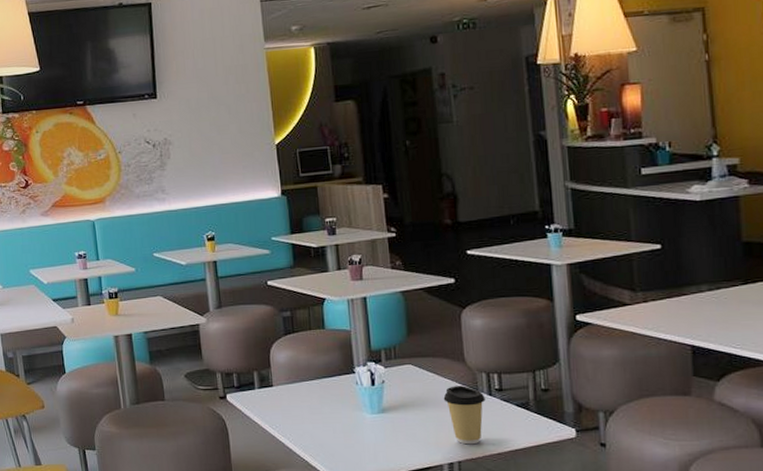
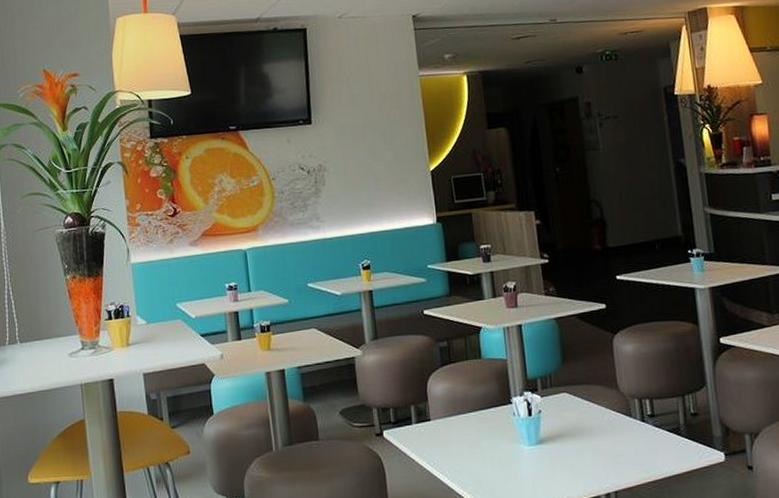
coffee cup: present [443,385,486,445] -> none [598,412,639,474]

